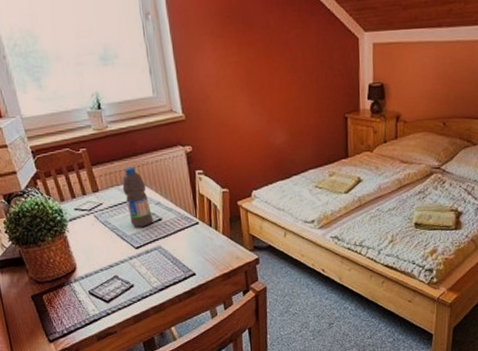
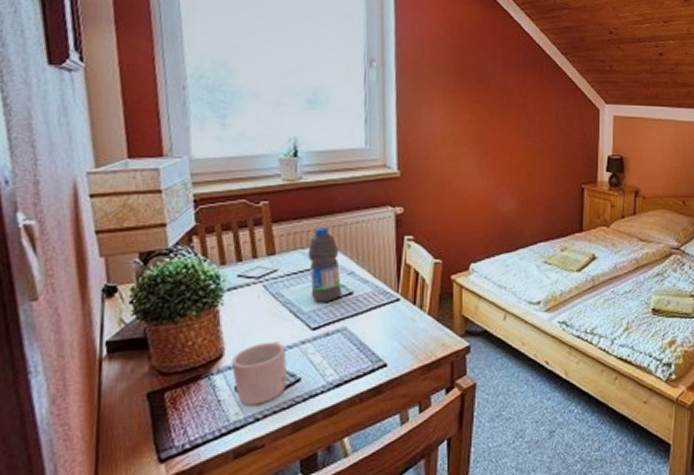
mug: none [82,258,125,304] -> present [231,341,288,405]

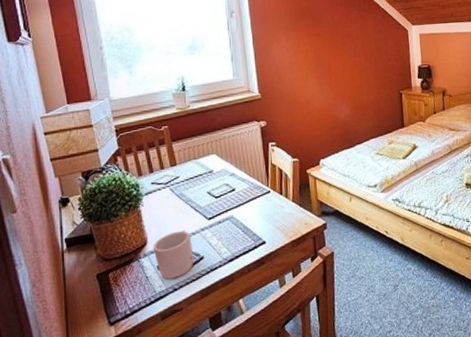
water bottle: present [307,227,342,302] -> none [199,141,227,198]

